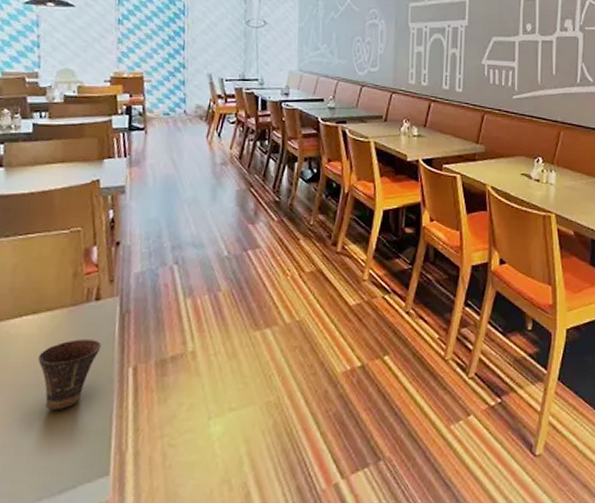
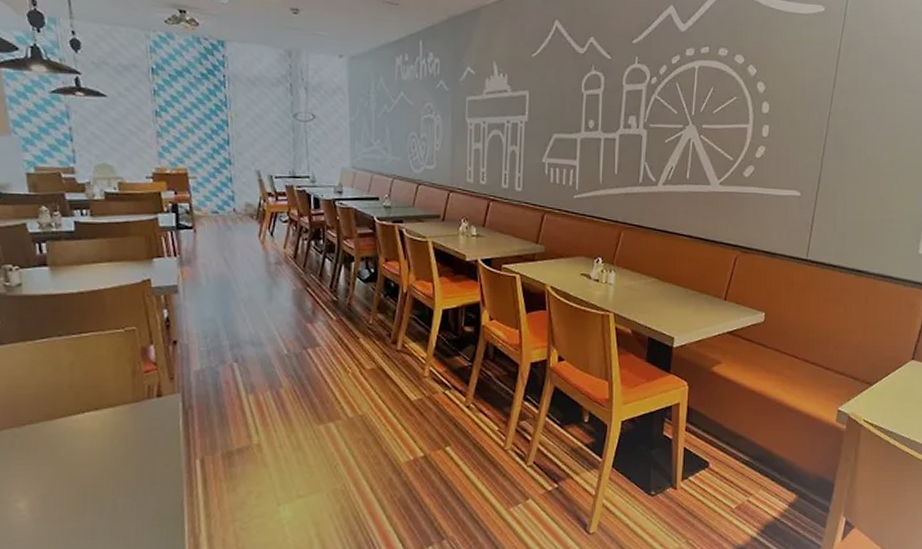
cup: present [38,339,102,411] -> none [105,434,167,499]

